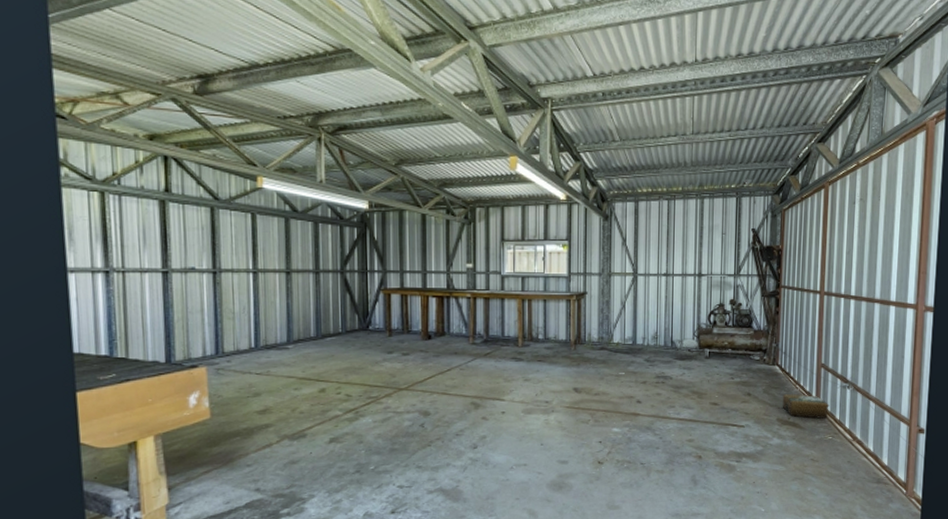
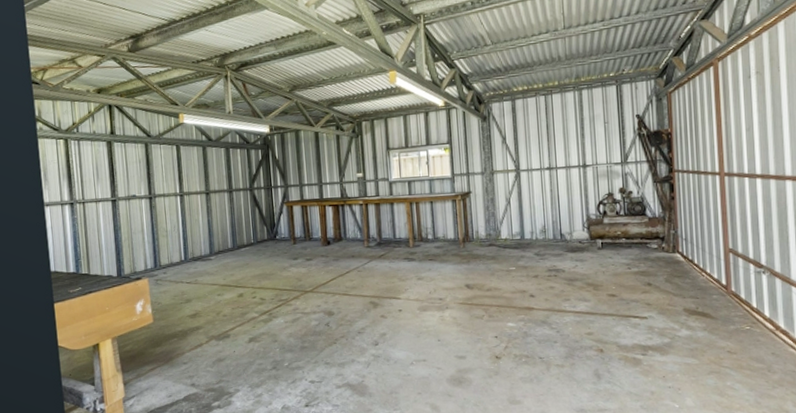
cardboard box: present [782,394,829,419] -> none [687,282,743,308]

